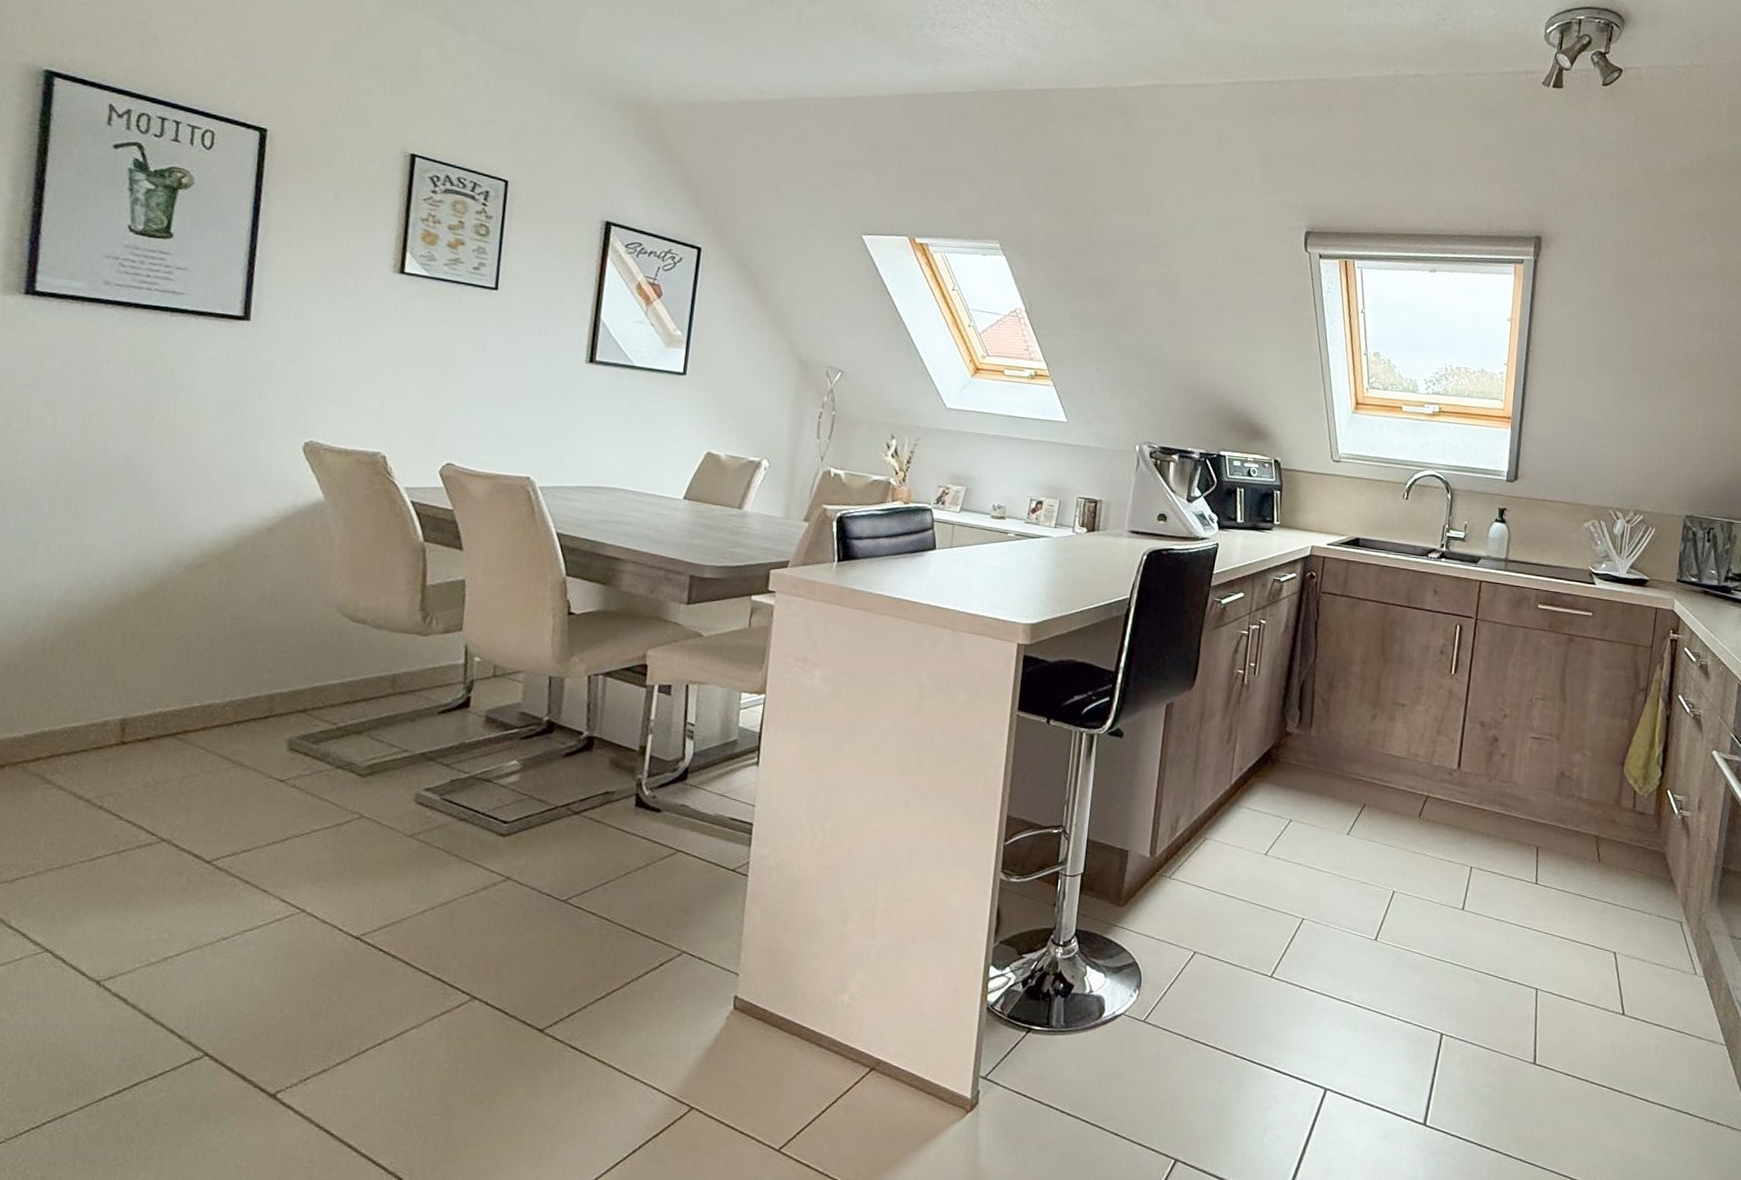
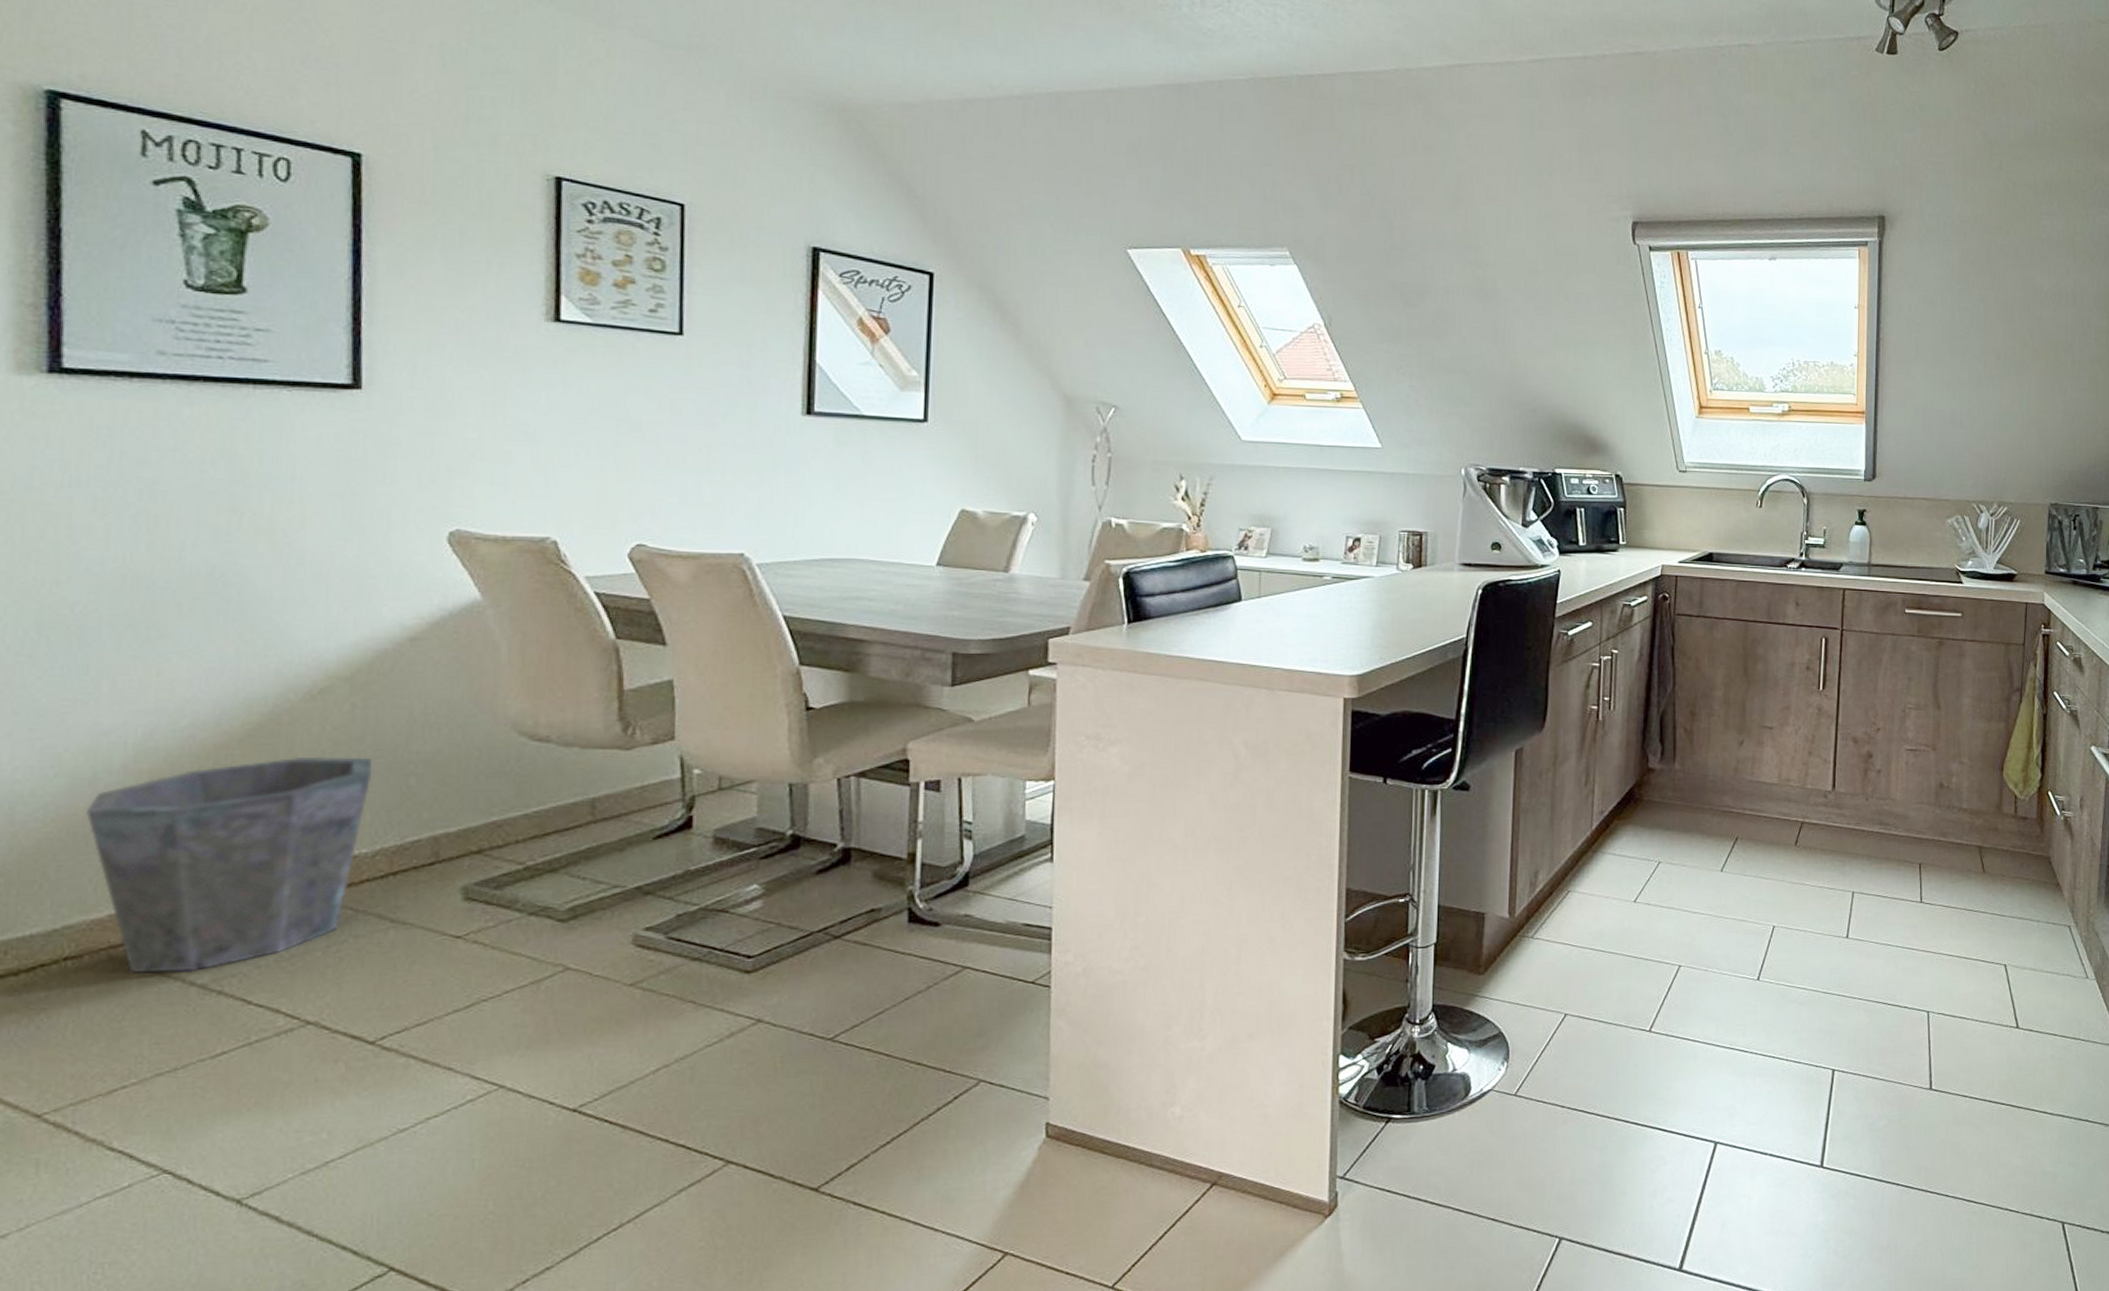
waste bin: none [18,618,230,788] -> present [86,756,373,973]

